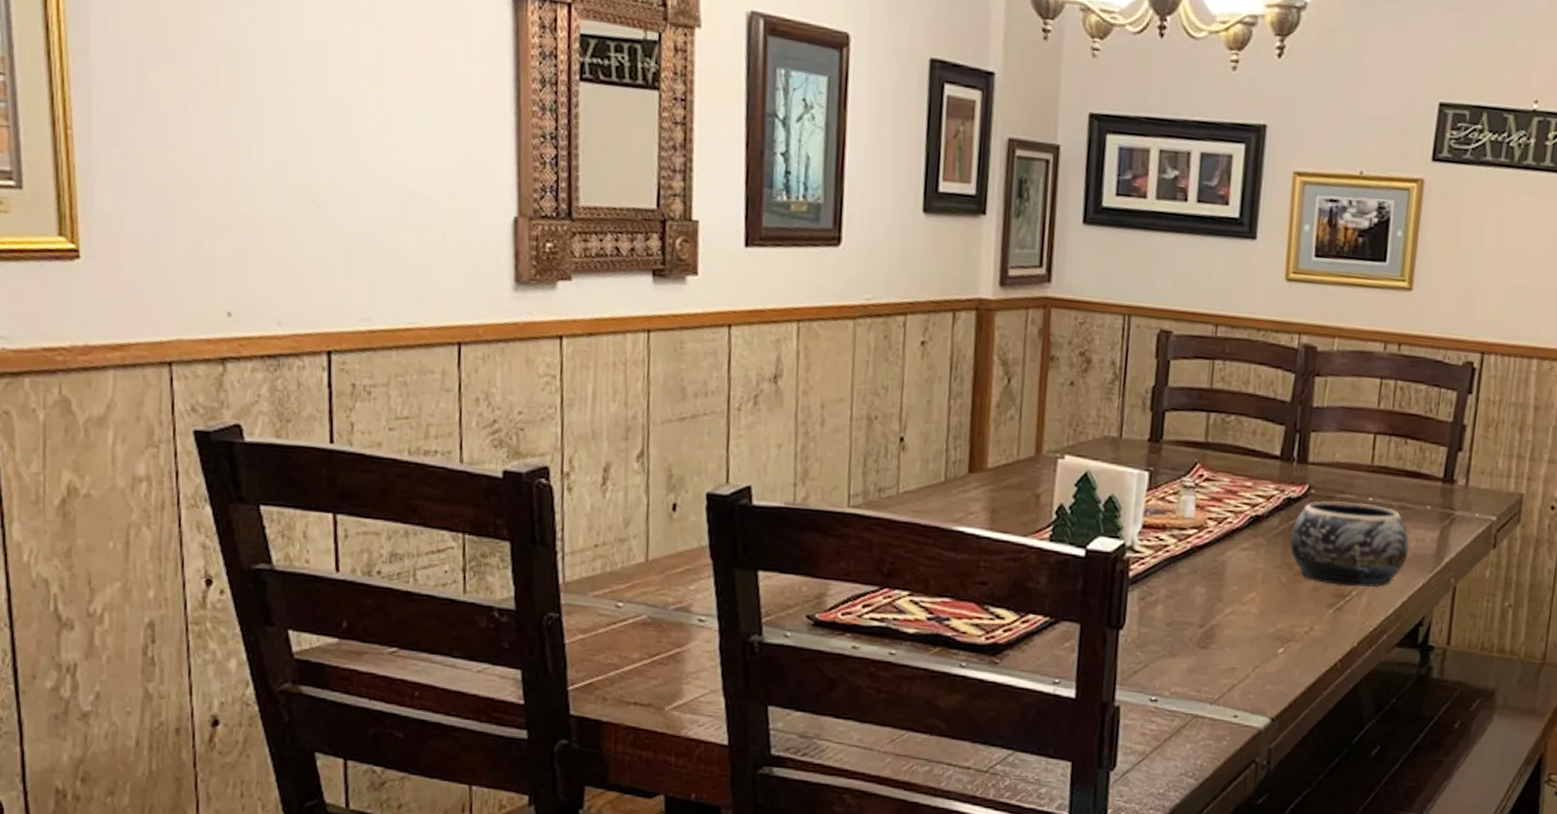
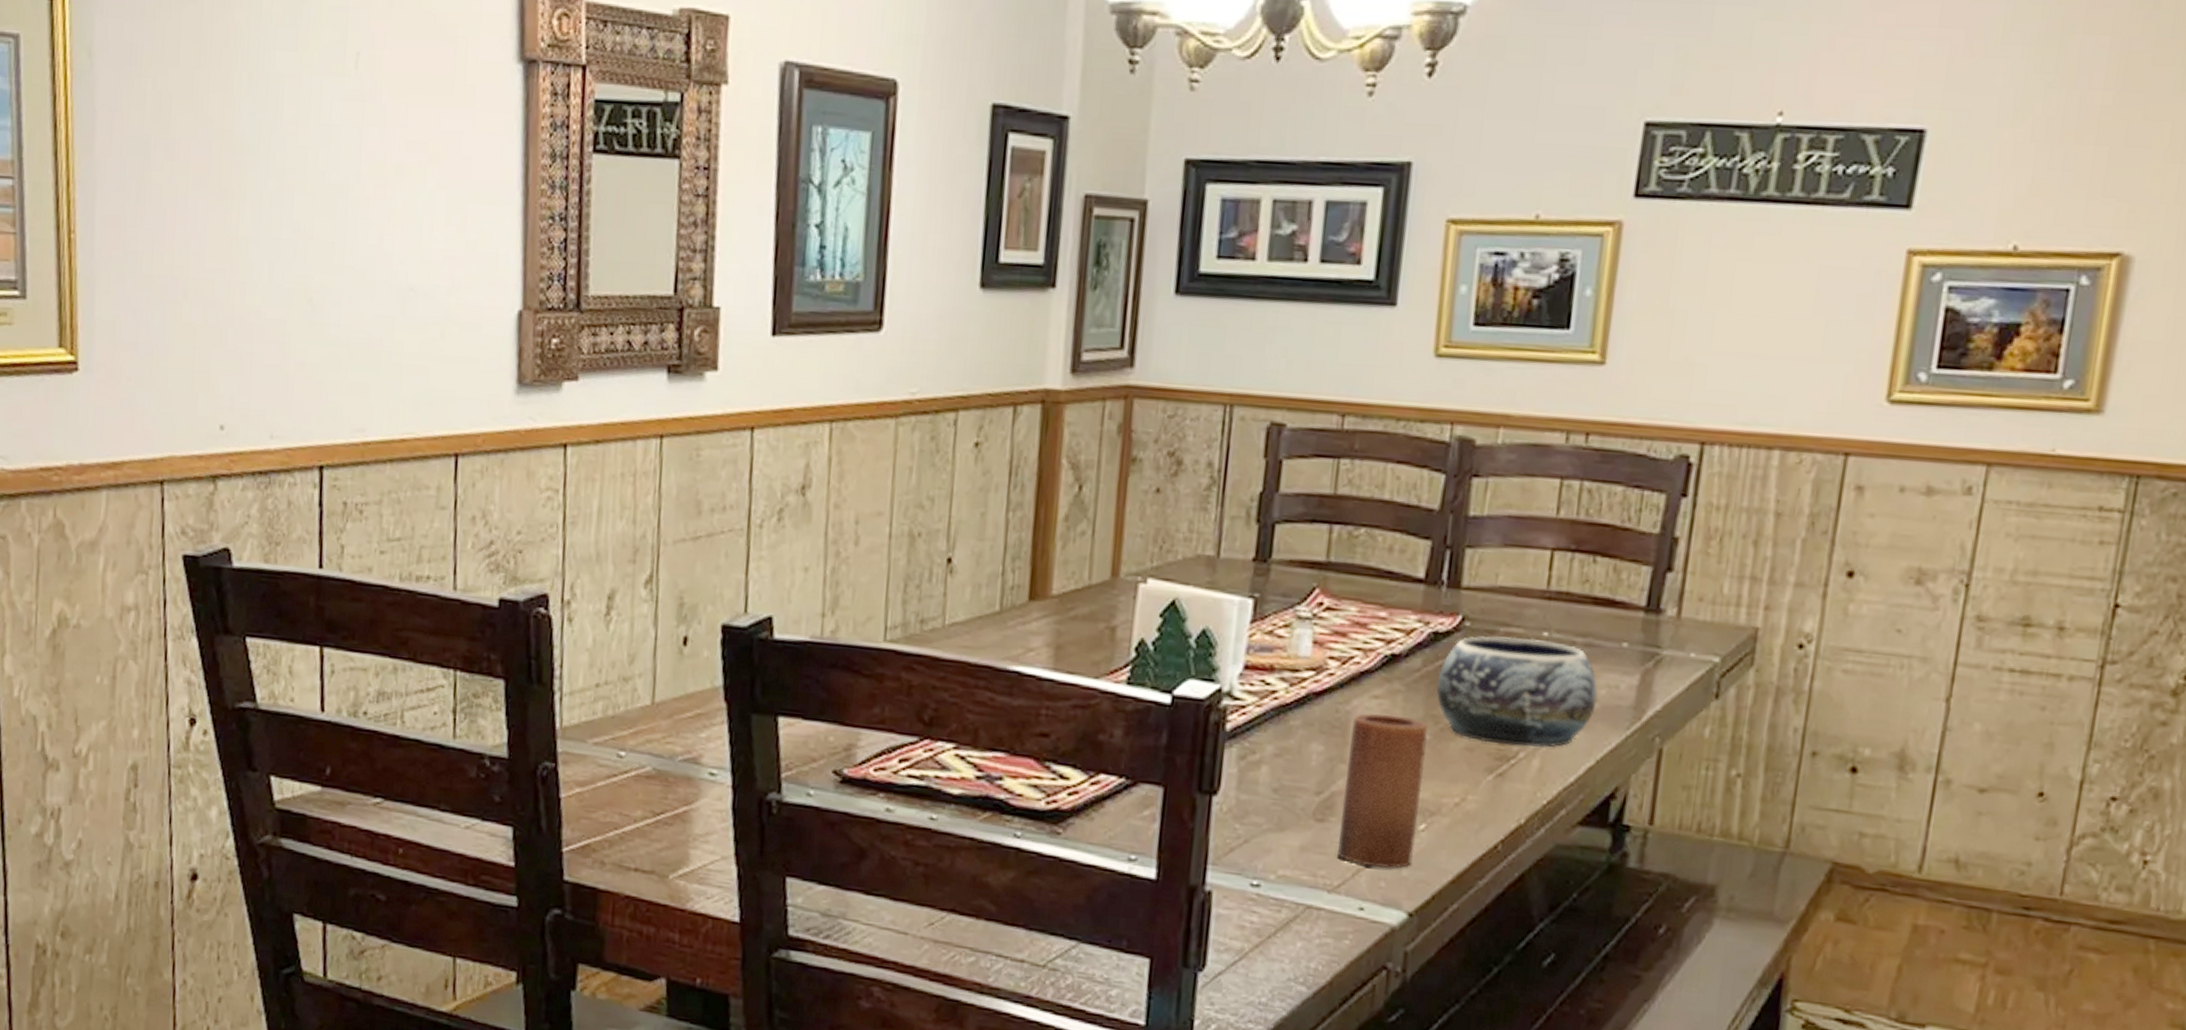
candle: none [1216,562,1284,684] -> present [1336,713,1428,869]

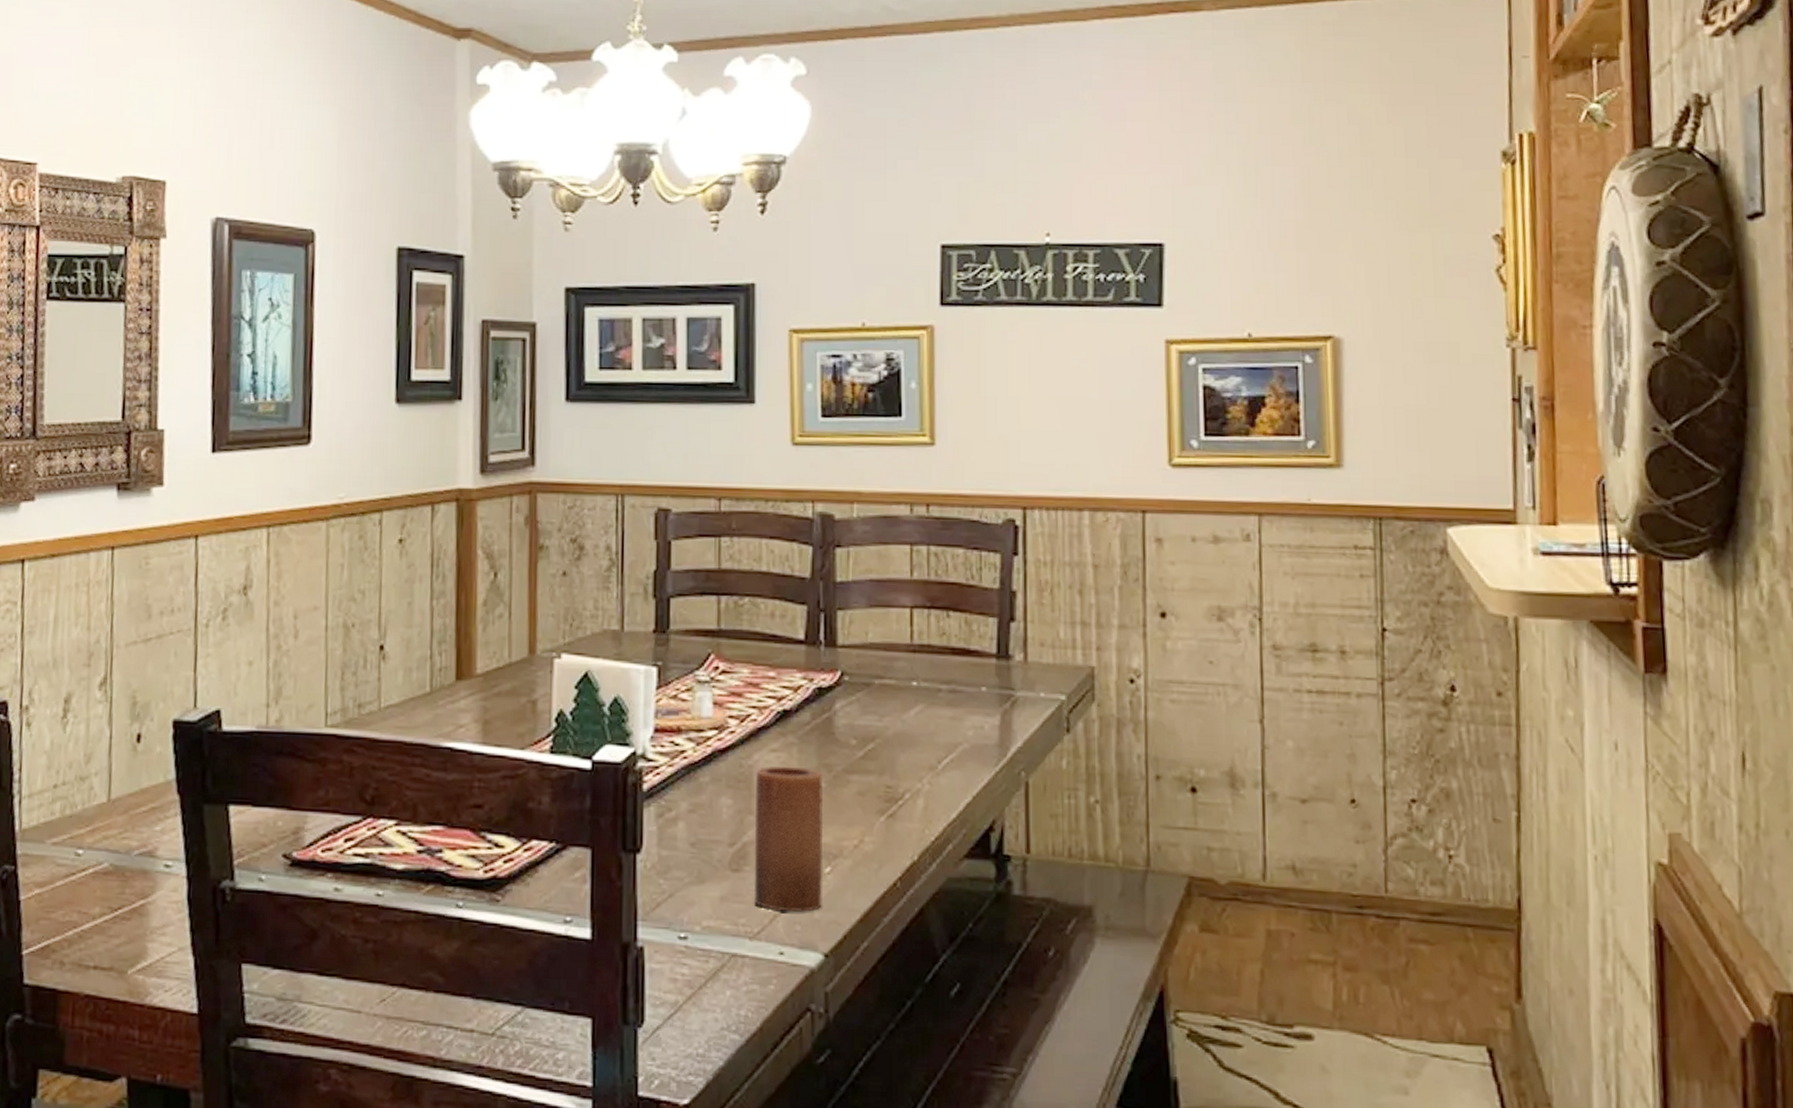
decorative bowl: present [1436,636,1599,748] -> none [826,687,966,788]

